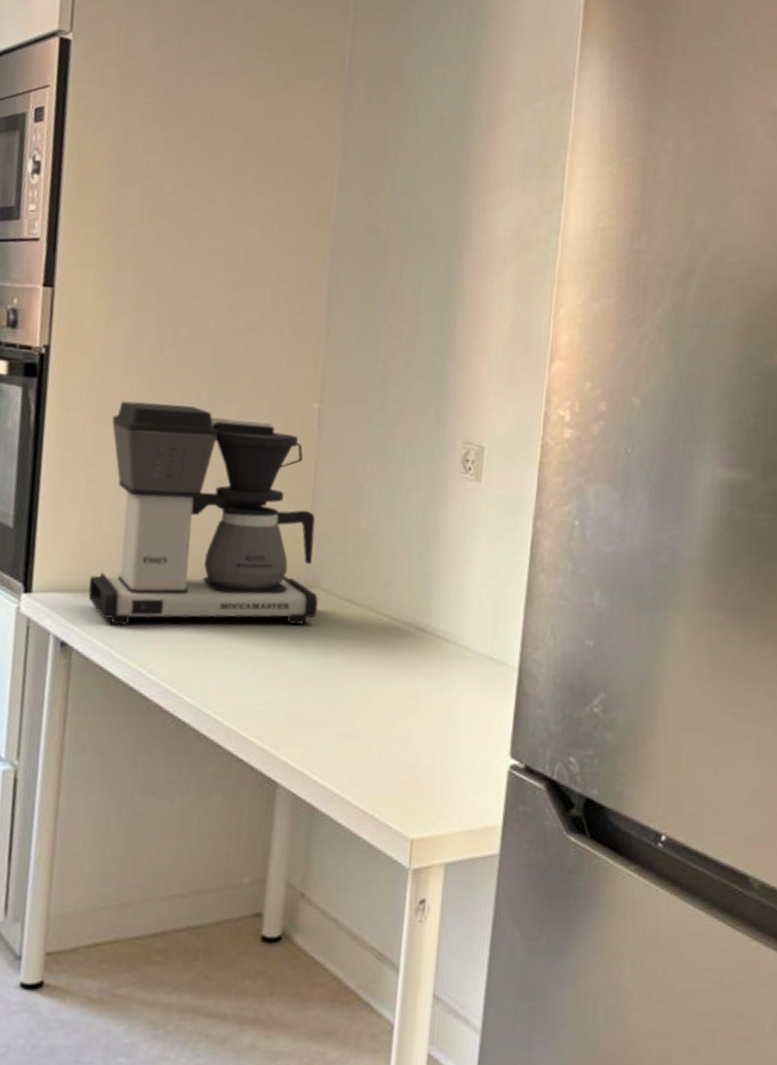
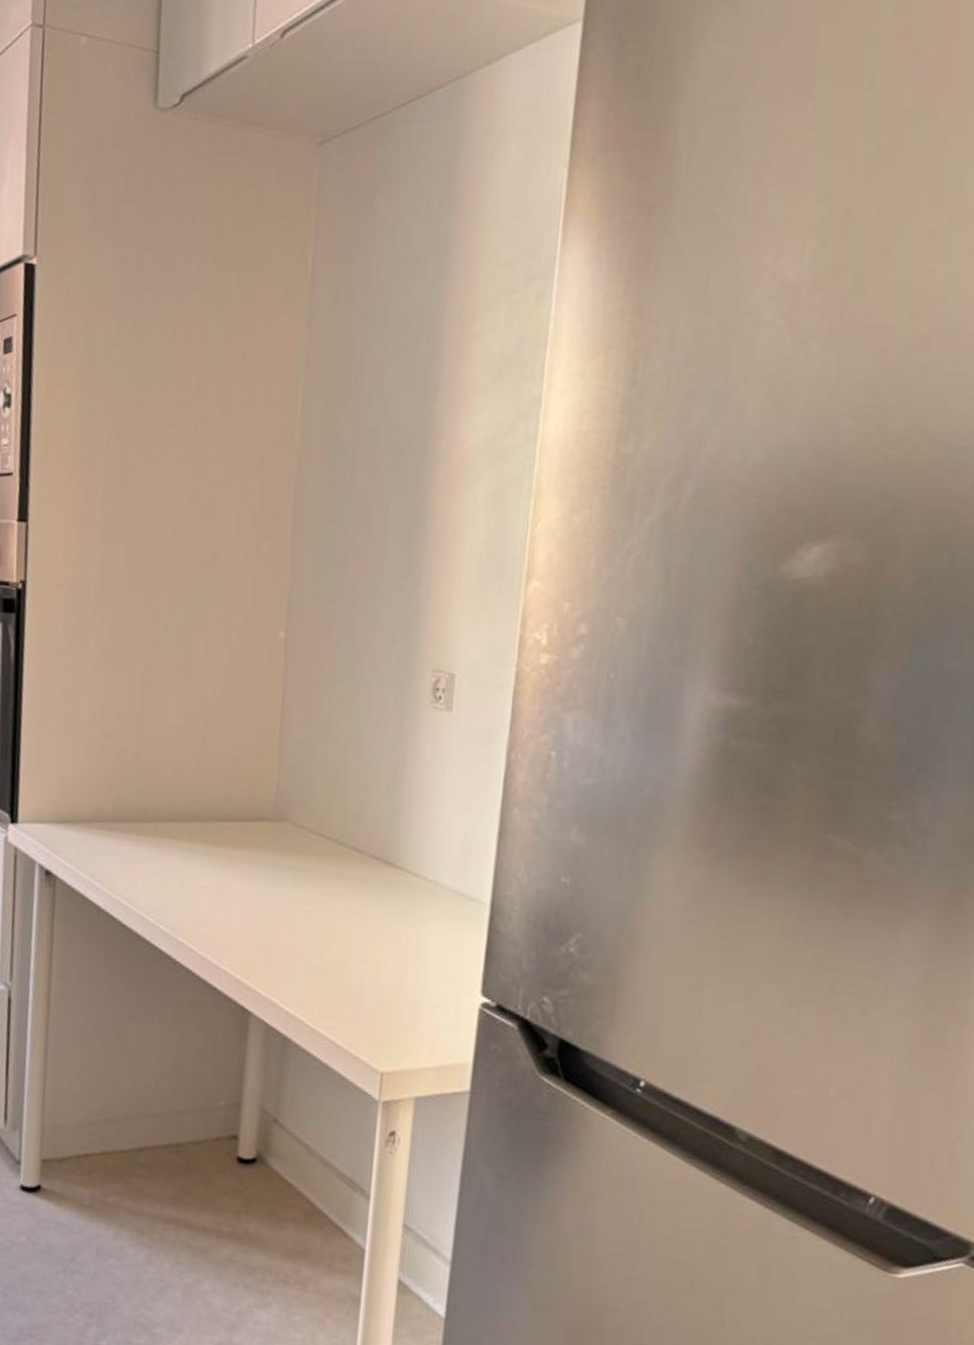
coffee maker: present [88,401,318,626] -> none [68,634,287,858]

